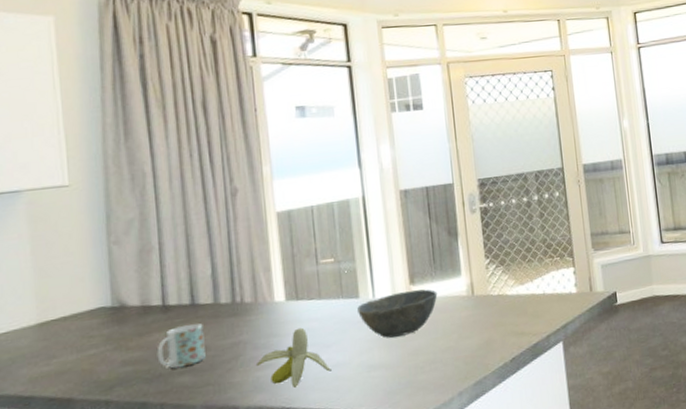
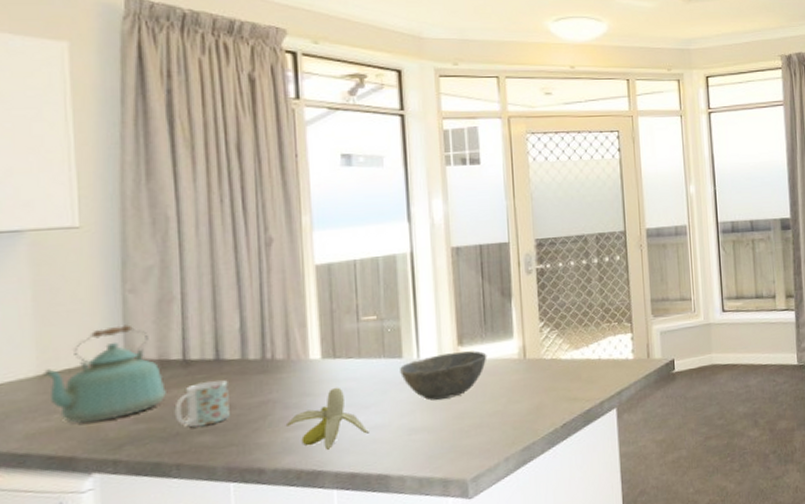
kettle: none [42,274,149,368] -> present [42,324,166,424]

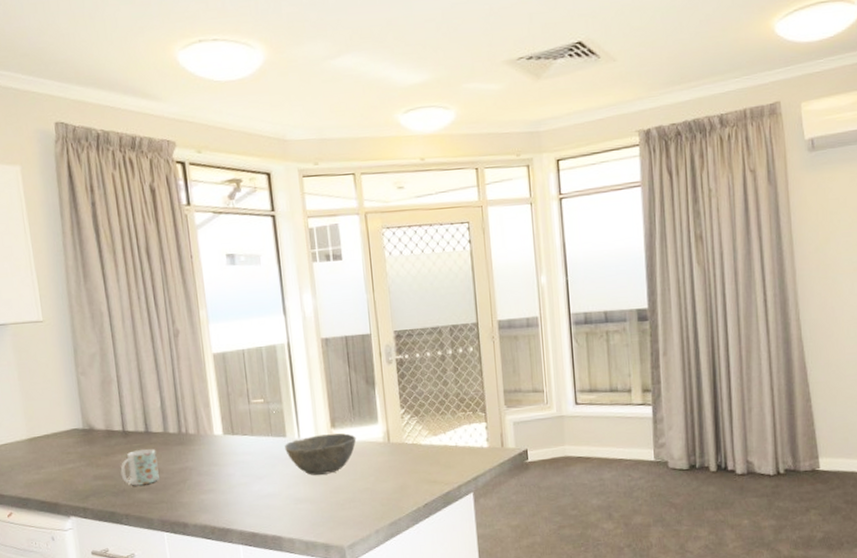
kettle: present [42,324,166,424] -> none [31,401,114,478]
banana: present [285,387,369,451] -> none [200,459,264,513]

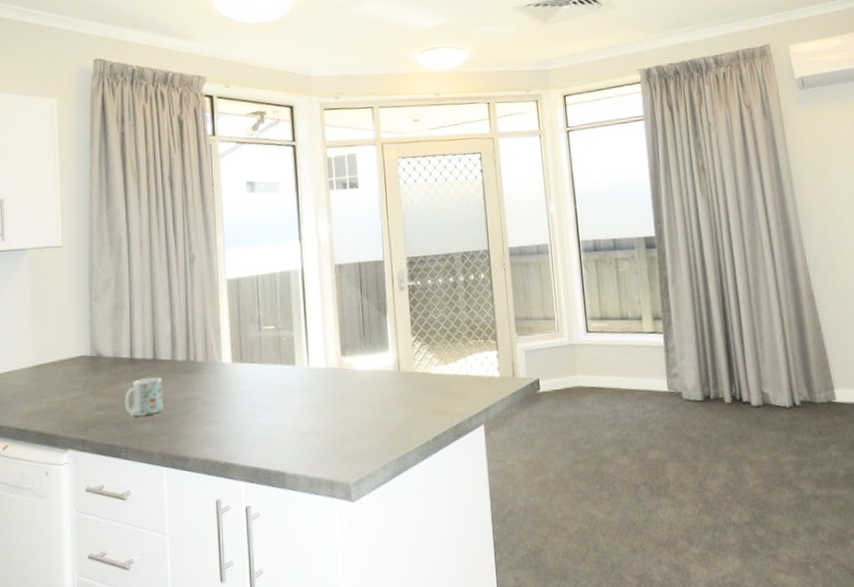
bowl: present [285,433,357,475] -> none [293,361,366,406]

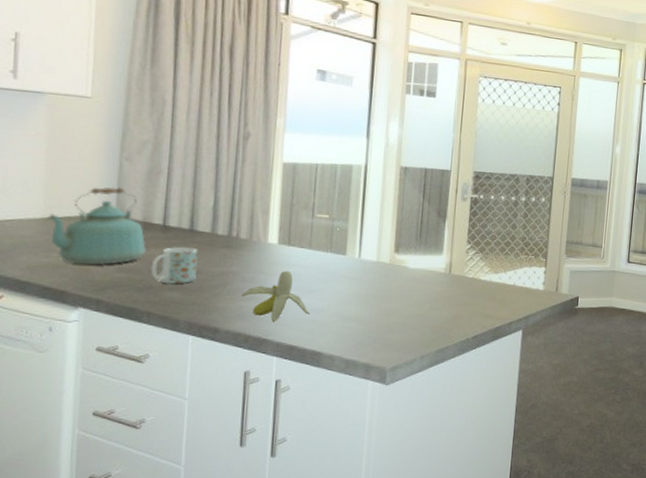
kettle: none [37,327,118,408] -> present [47,187,146,265]
banana: none [204,388,269,446] -> present [241,270,310,323]

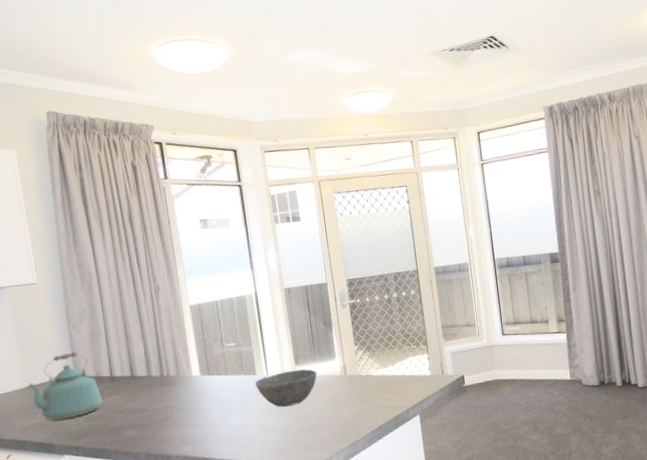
mug: present [150,246,198,284] -> none [109,390,144,425]
banana: present [241,270,310,323] -> none [181,396,238,444]
bowl: none [342,257,418,297] -> present [255,369,317,407]

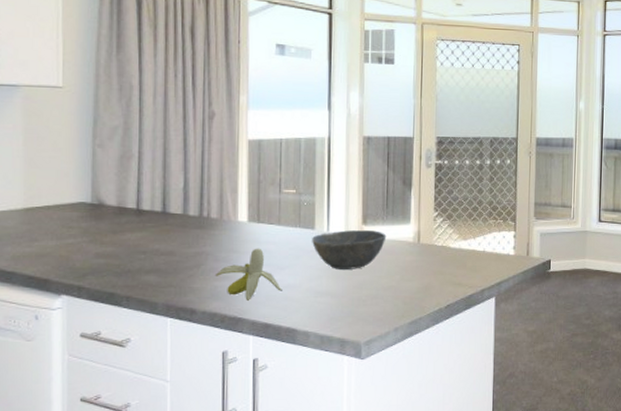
kettle: present [27,352,103,421] -> none [28,174,122,253]
banana: none [181,396,238,444] -> present [215,248,282,302]

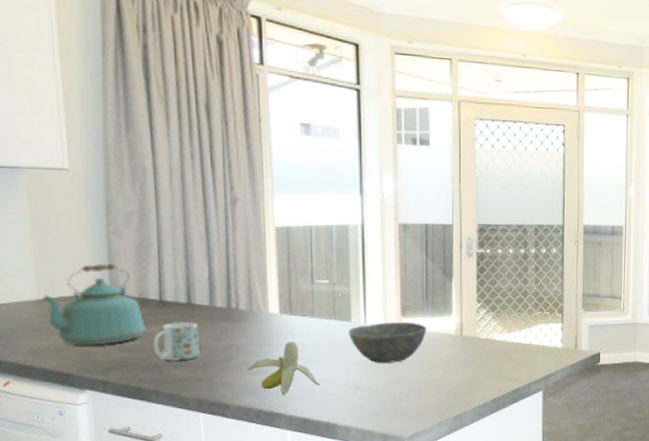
kettle: none [28,174,122,253] -> present [42,263,146,346]
mug: none [127,229,171,267] -> present [152,321,200,361]

